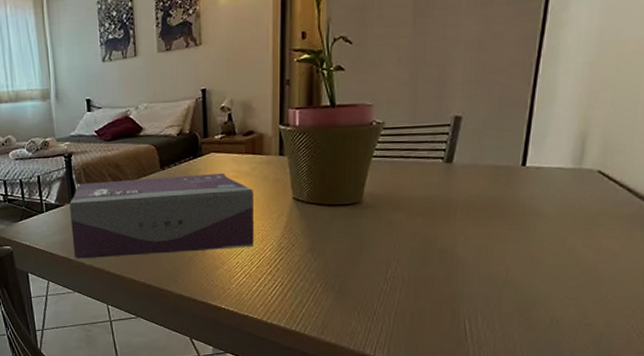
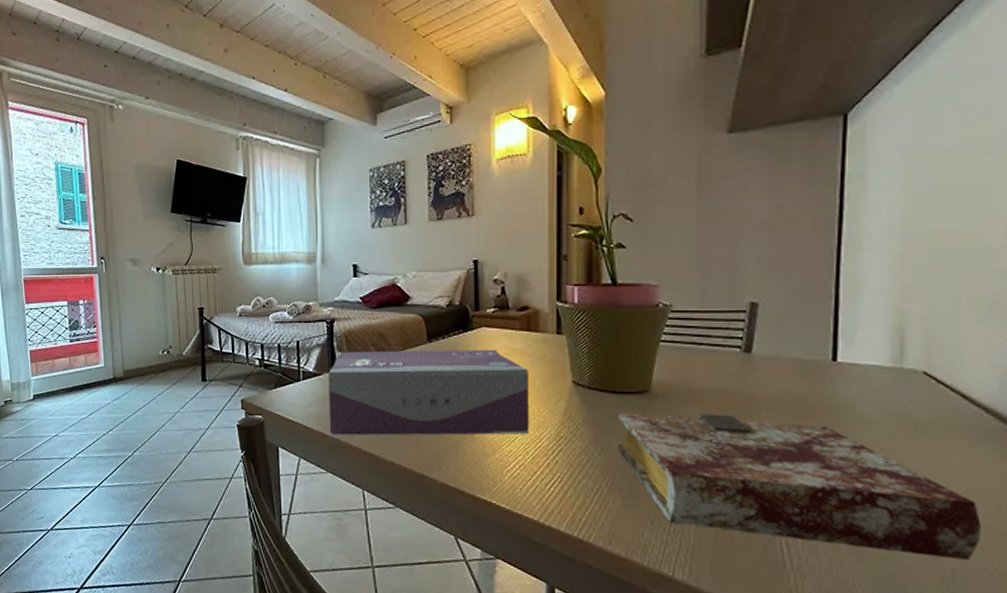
book: none [331,218,629,325] -> present [617,413,981,560]

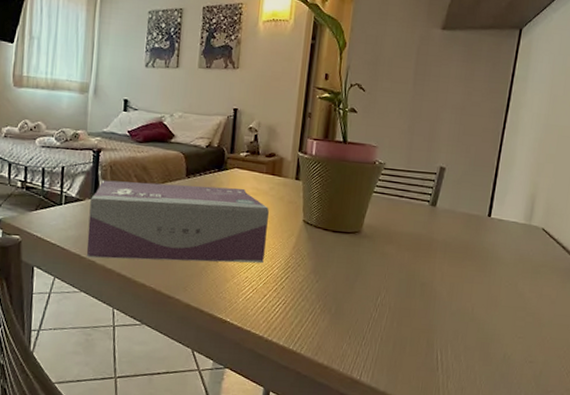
book: present [617,413,981,560] -> none [331,248,561,363]

